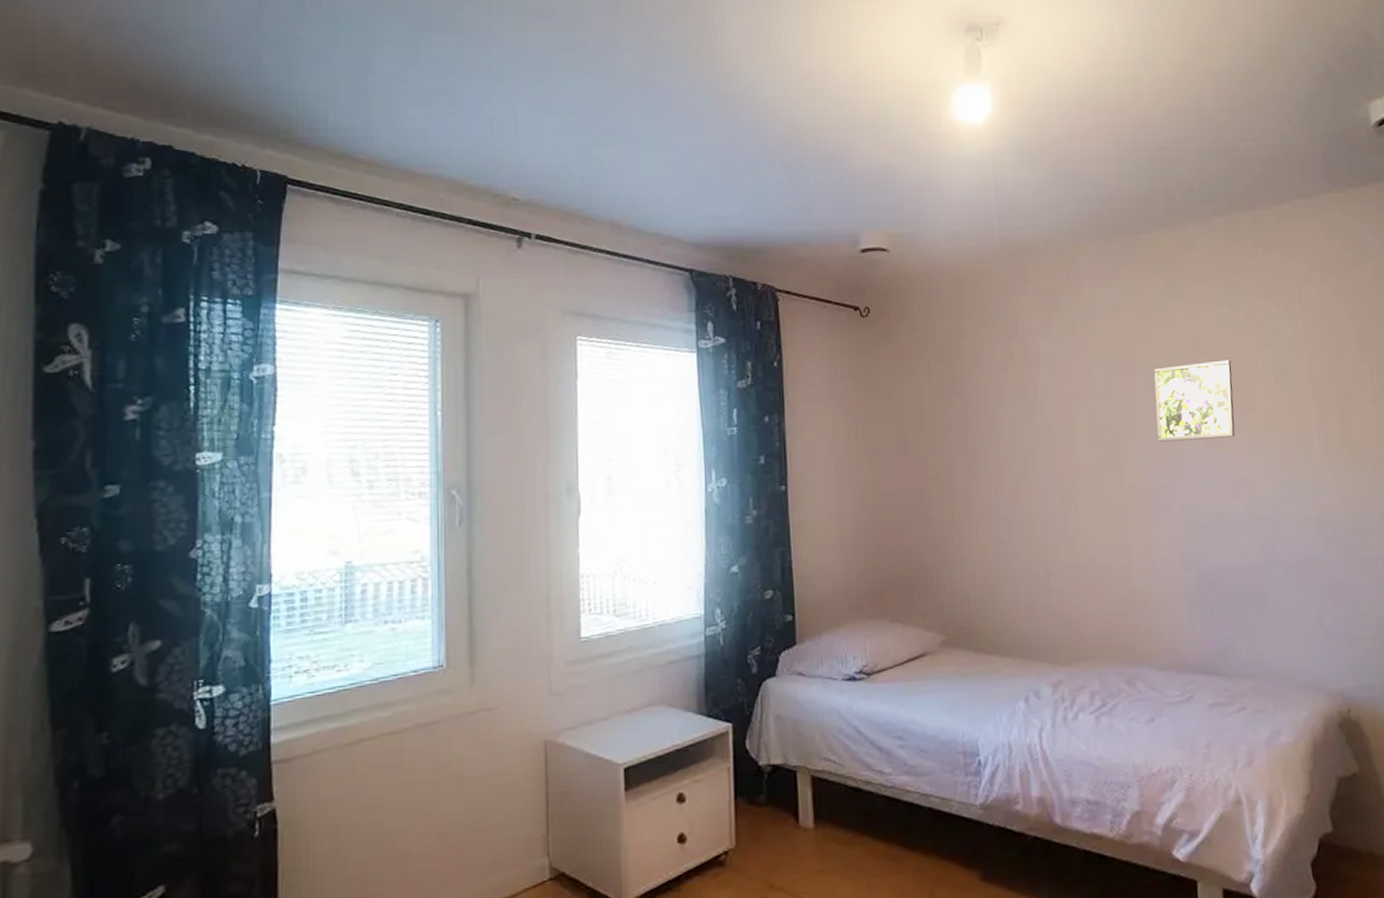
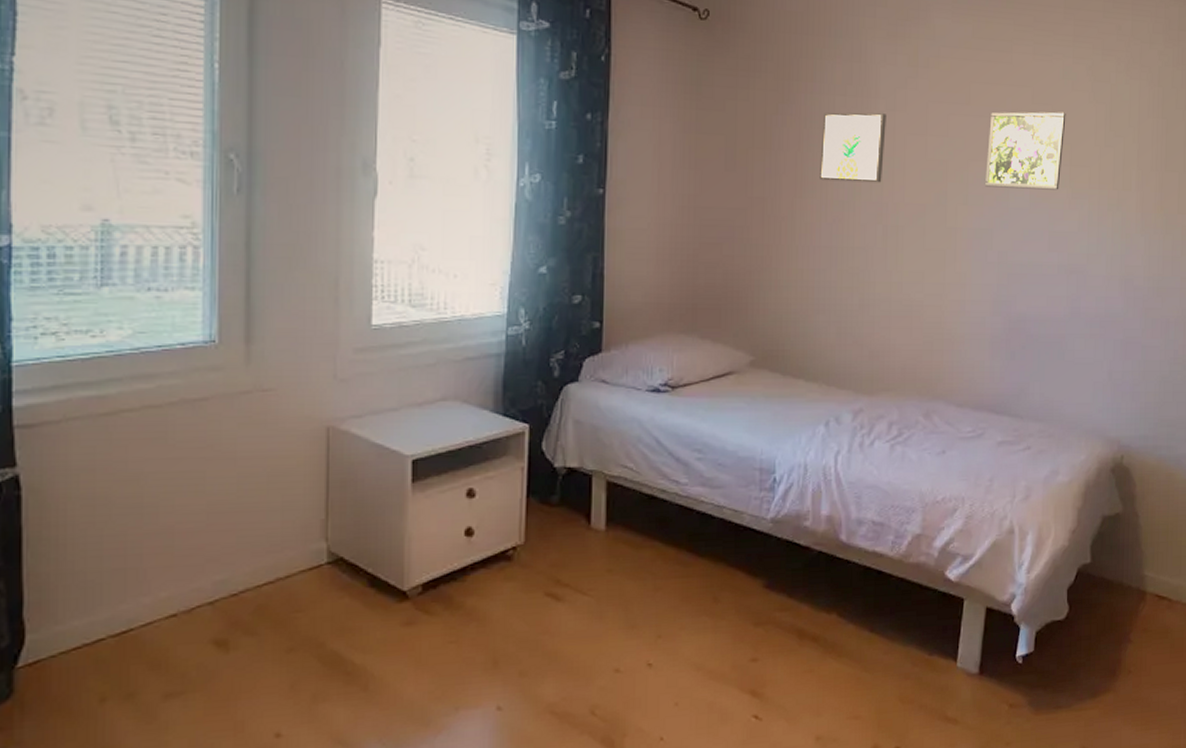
wall art: none [988,383,1053,454] -> present [820,112,886,183]

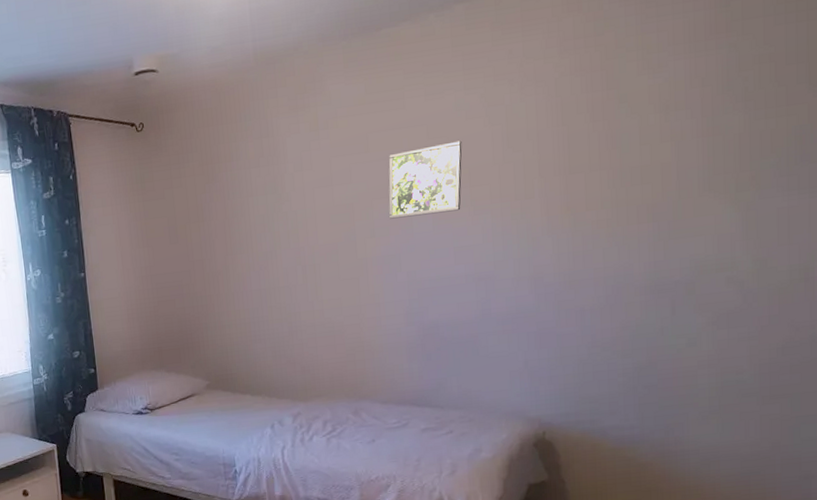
wall art: present [820,112,886,183] -> none [242,175,297,239]

